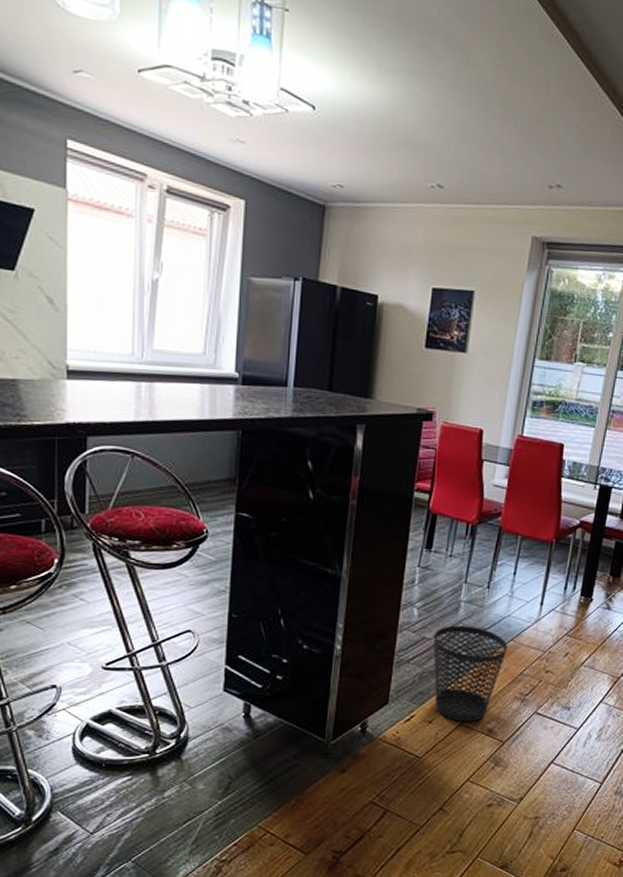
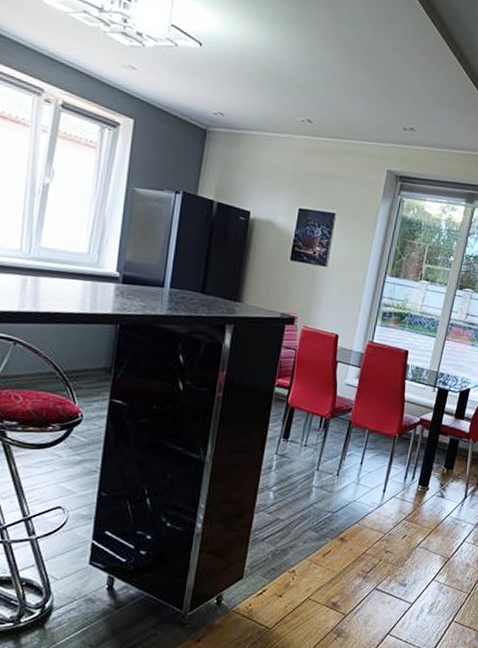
wastebasket: present [433,625,508,722] -> none [285,508,353,597]

